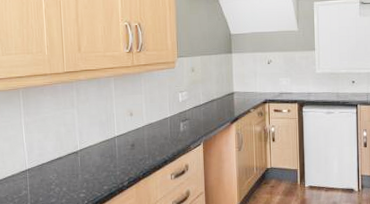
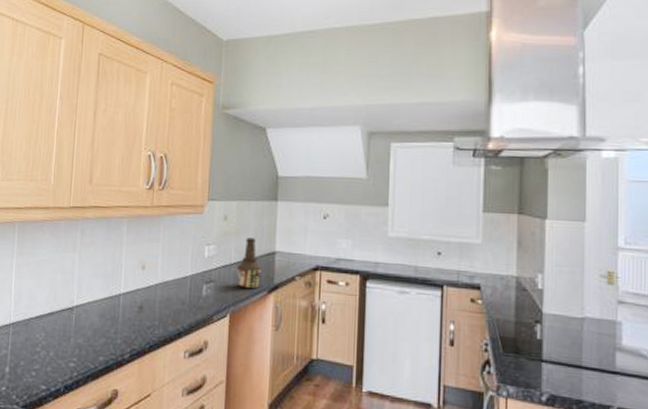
bottle: none [206,83,225,122] -> present [237,238,263,289]

